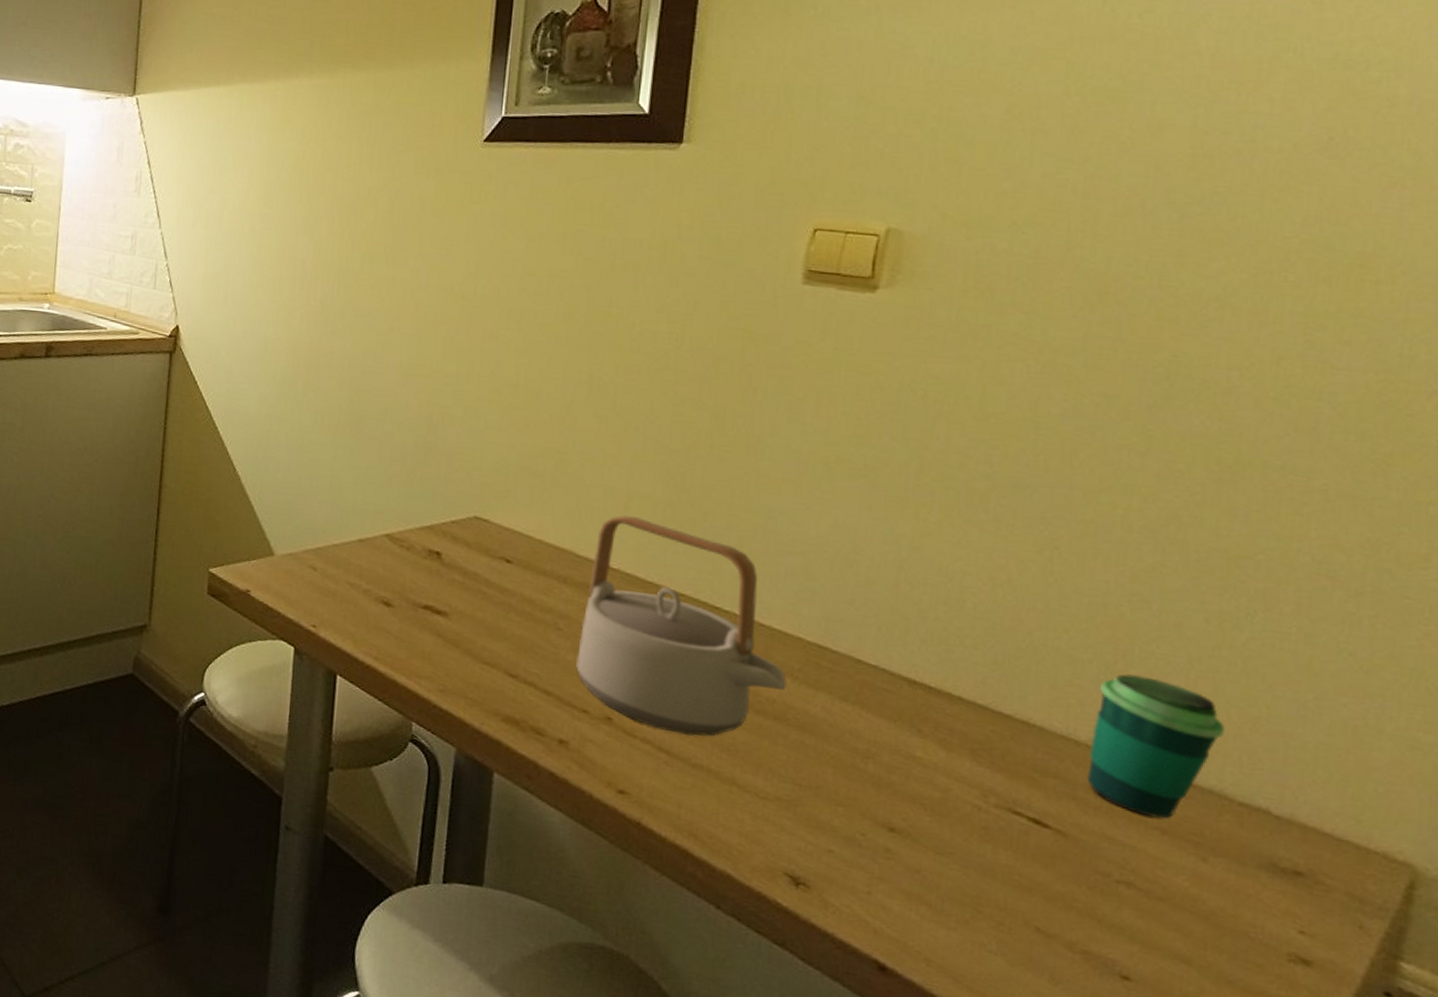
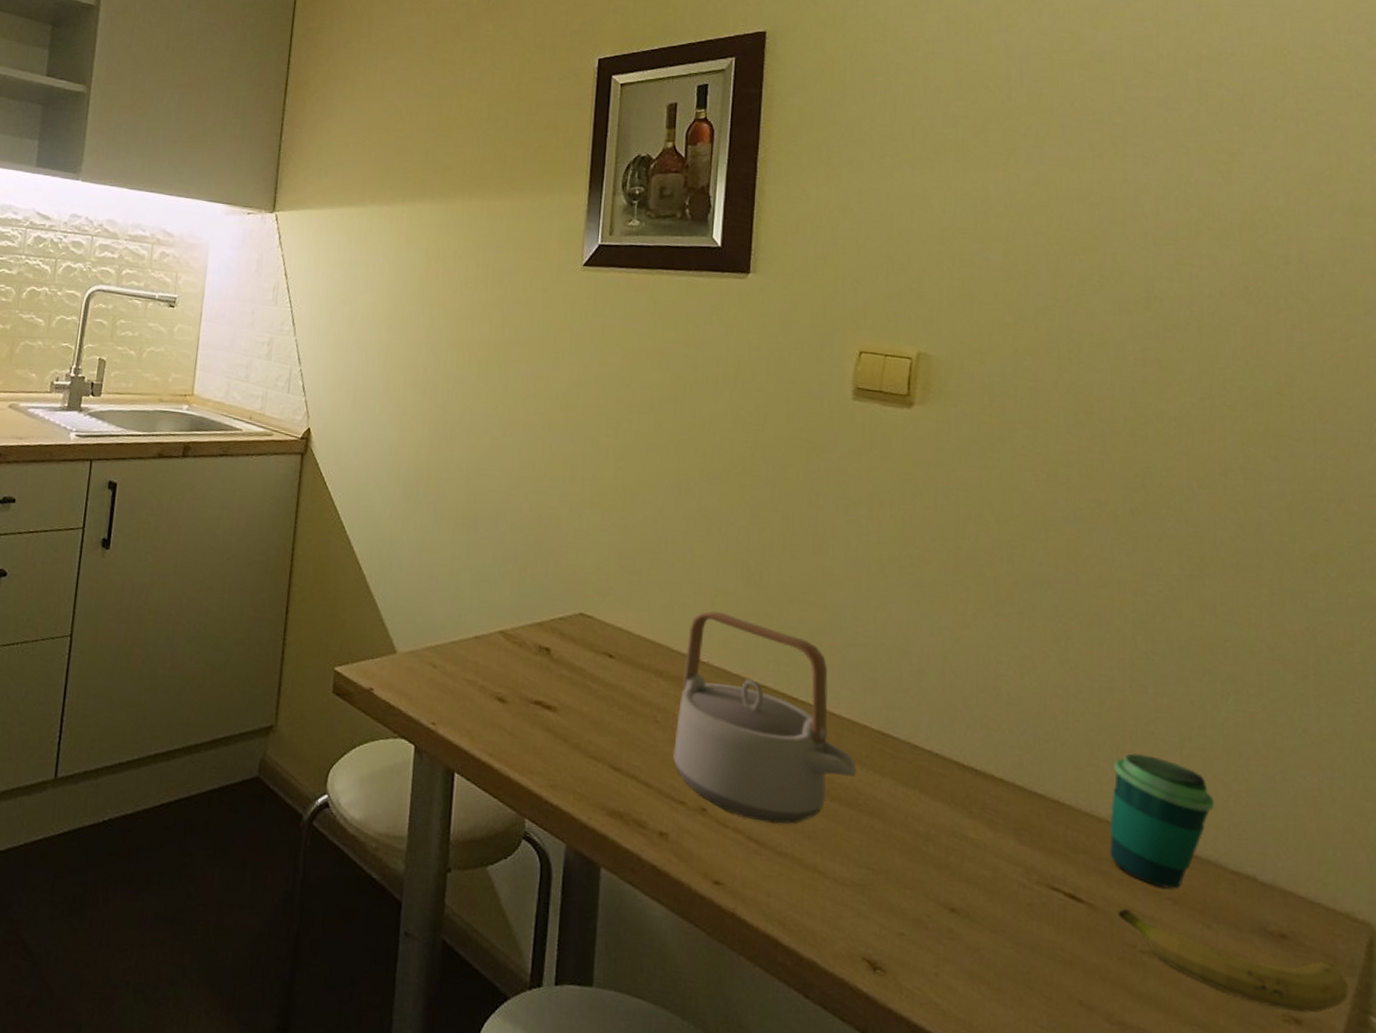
fruit: none [1092,837,1376,955] -> present [1118,909,1349,1013]

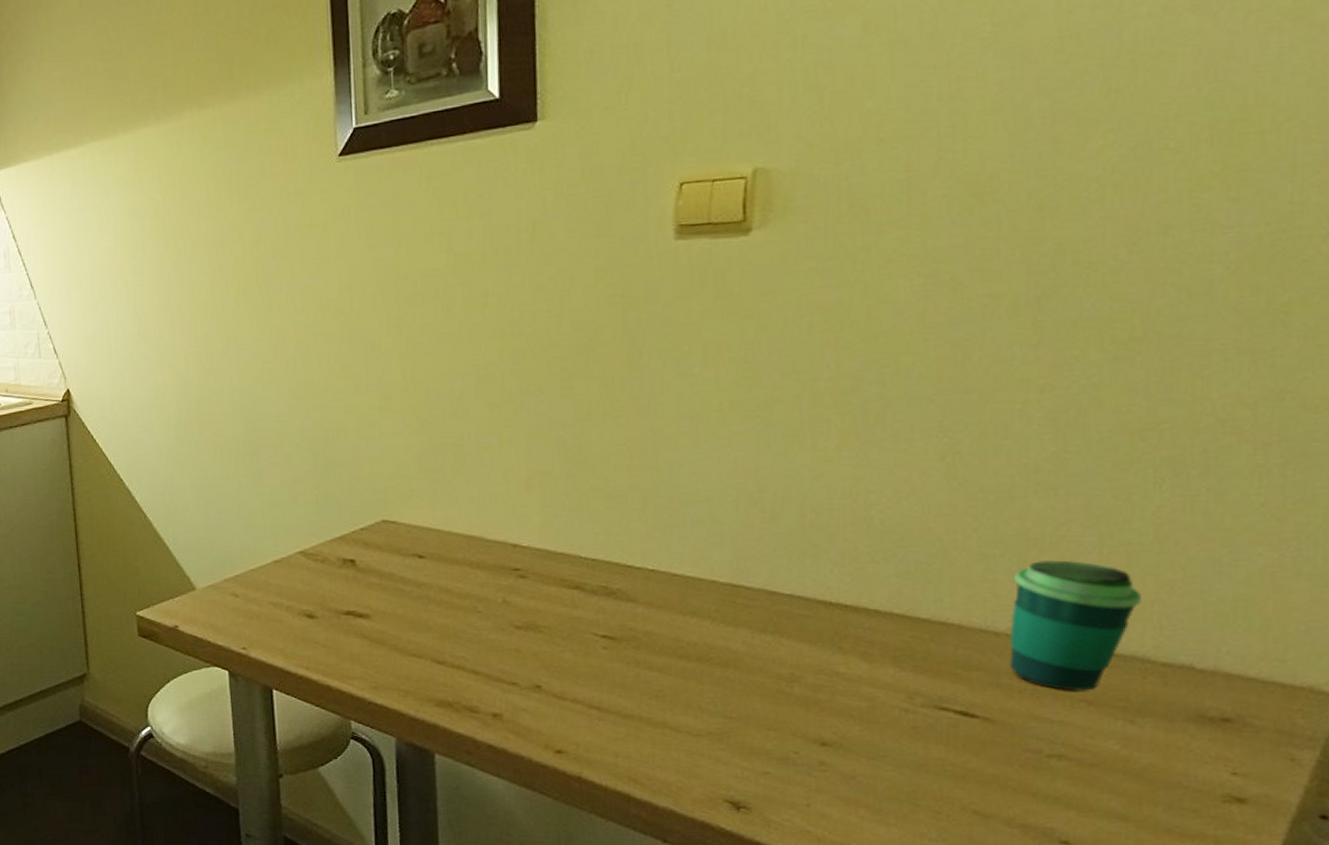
teapot: present [673,611,857,824] -> none [499,493,706,689]
fruit: present [1118,909,1349,1013] -> none [1020,718,1308,792]

